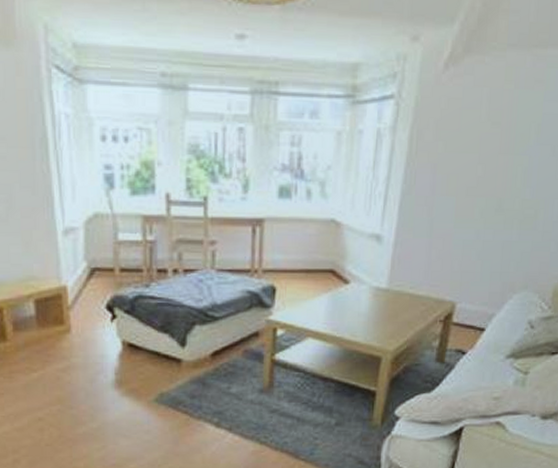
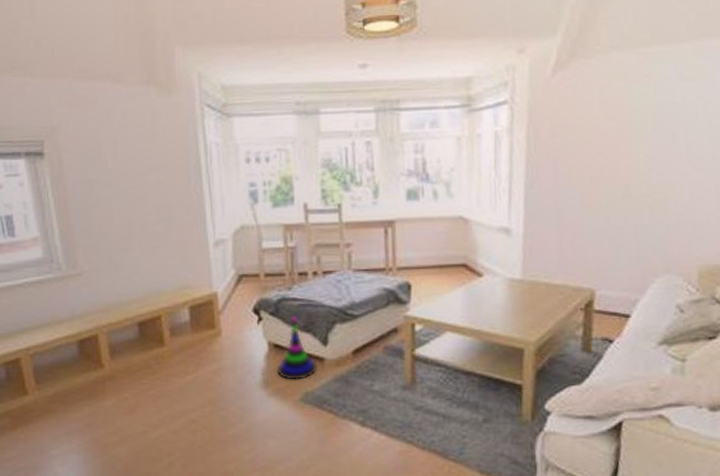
stacking toy: none [131,315,174,381] -> present [277,316,317,380]

